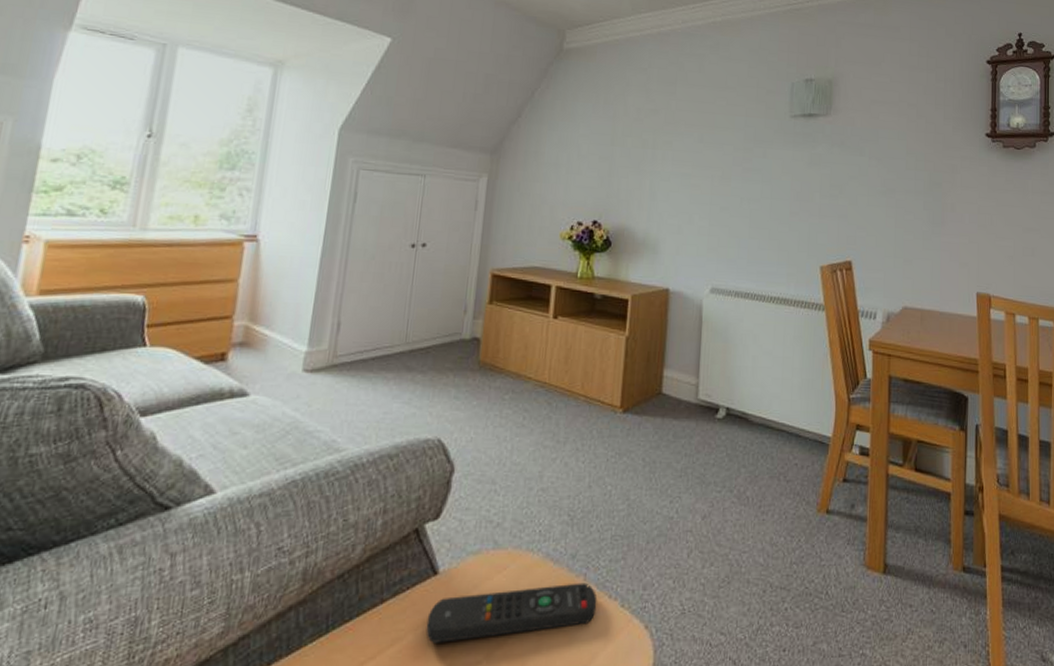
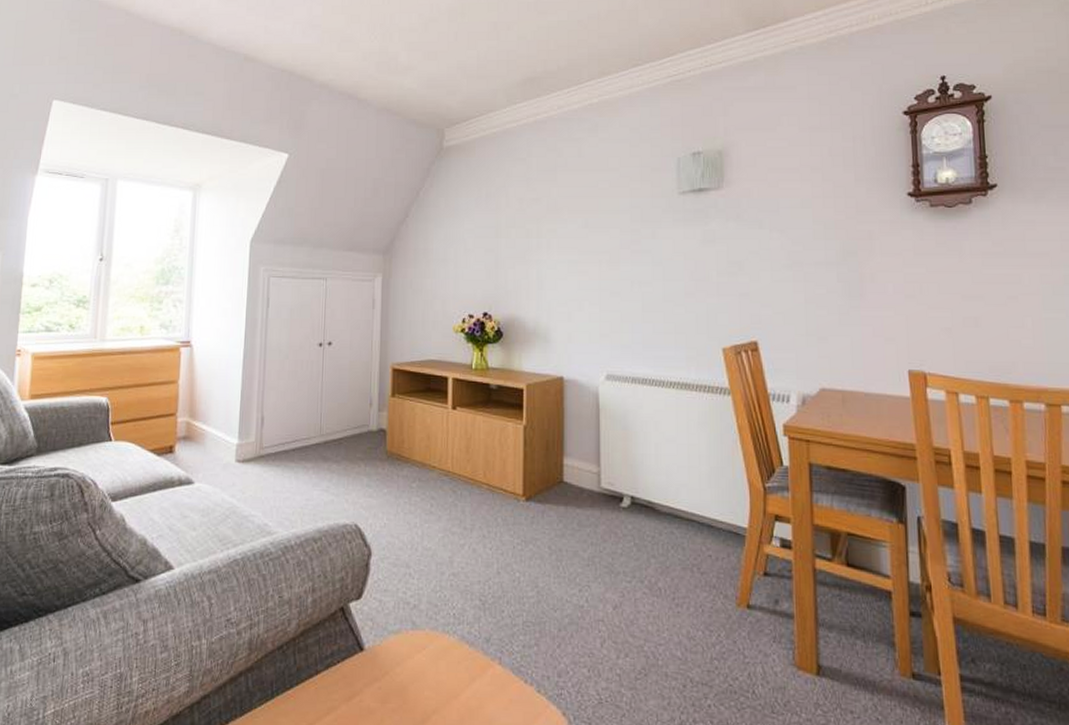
remote control: present [426,582,597,643] -> none [357,666,514,715]

